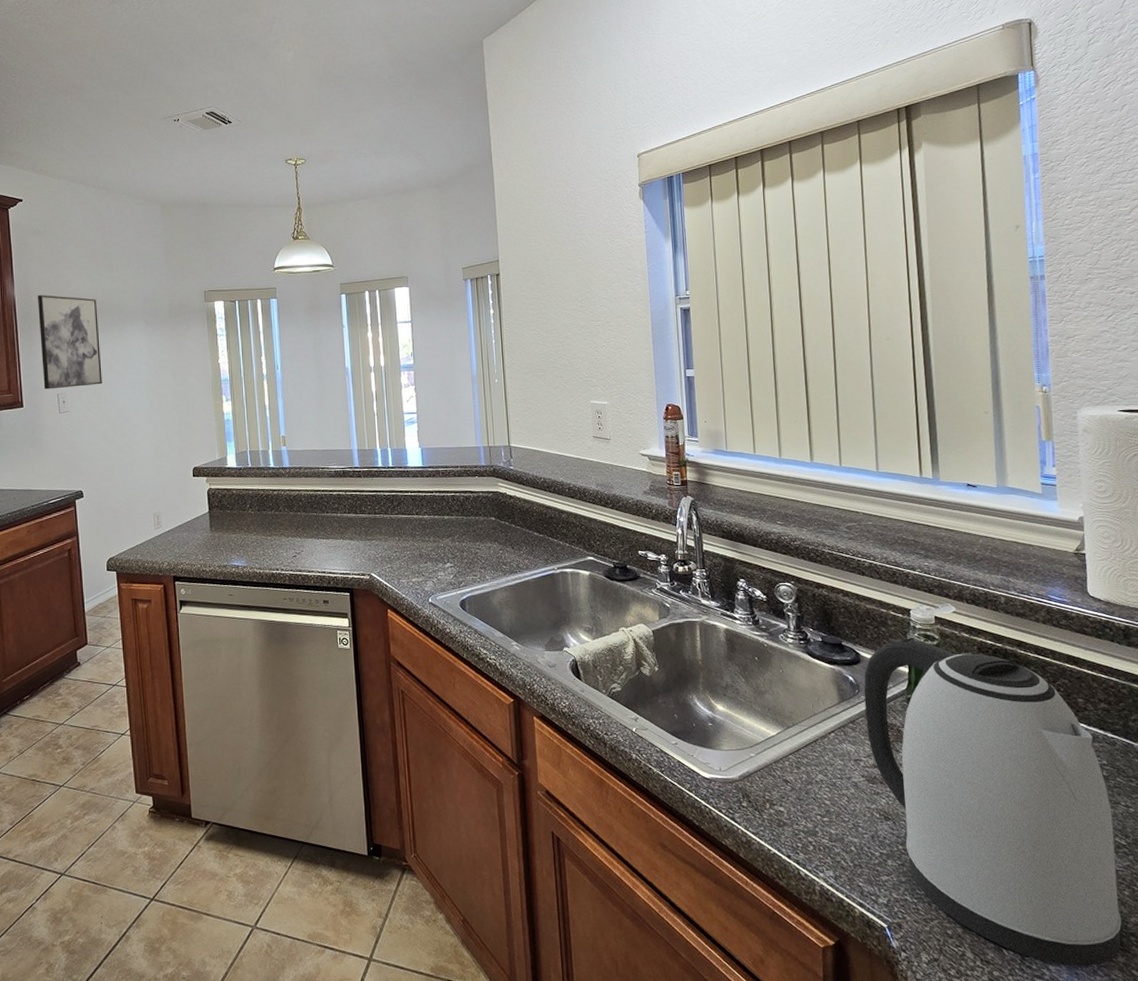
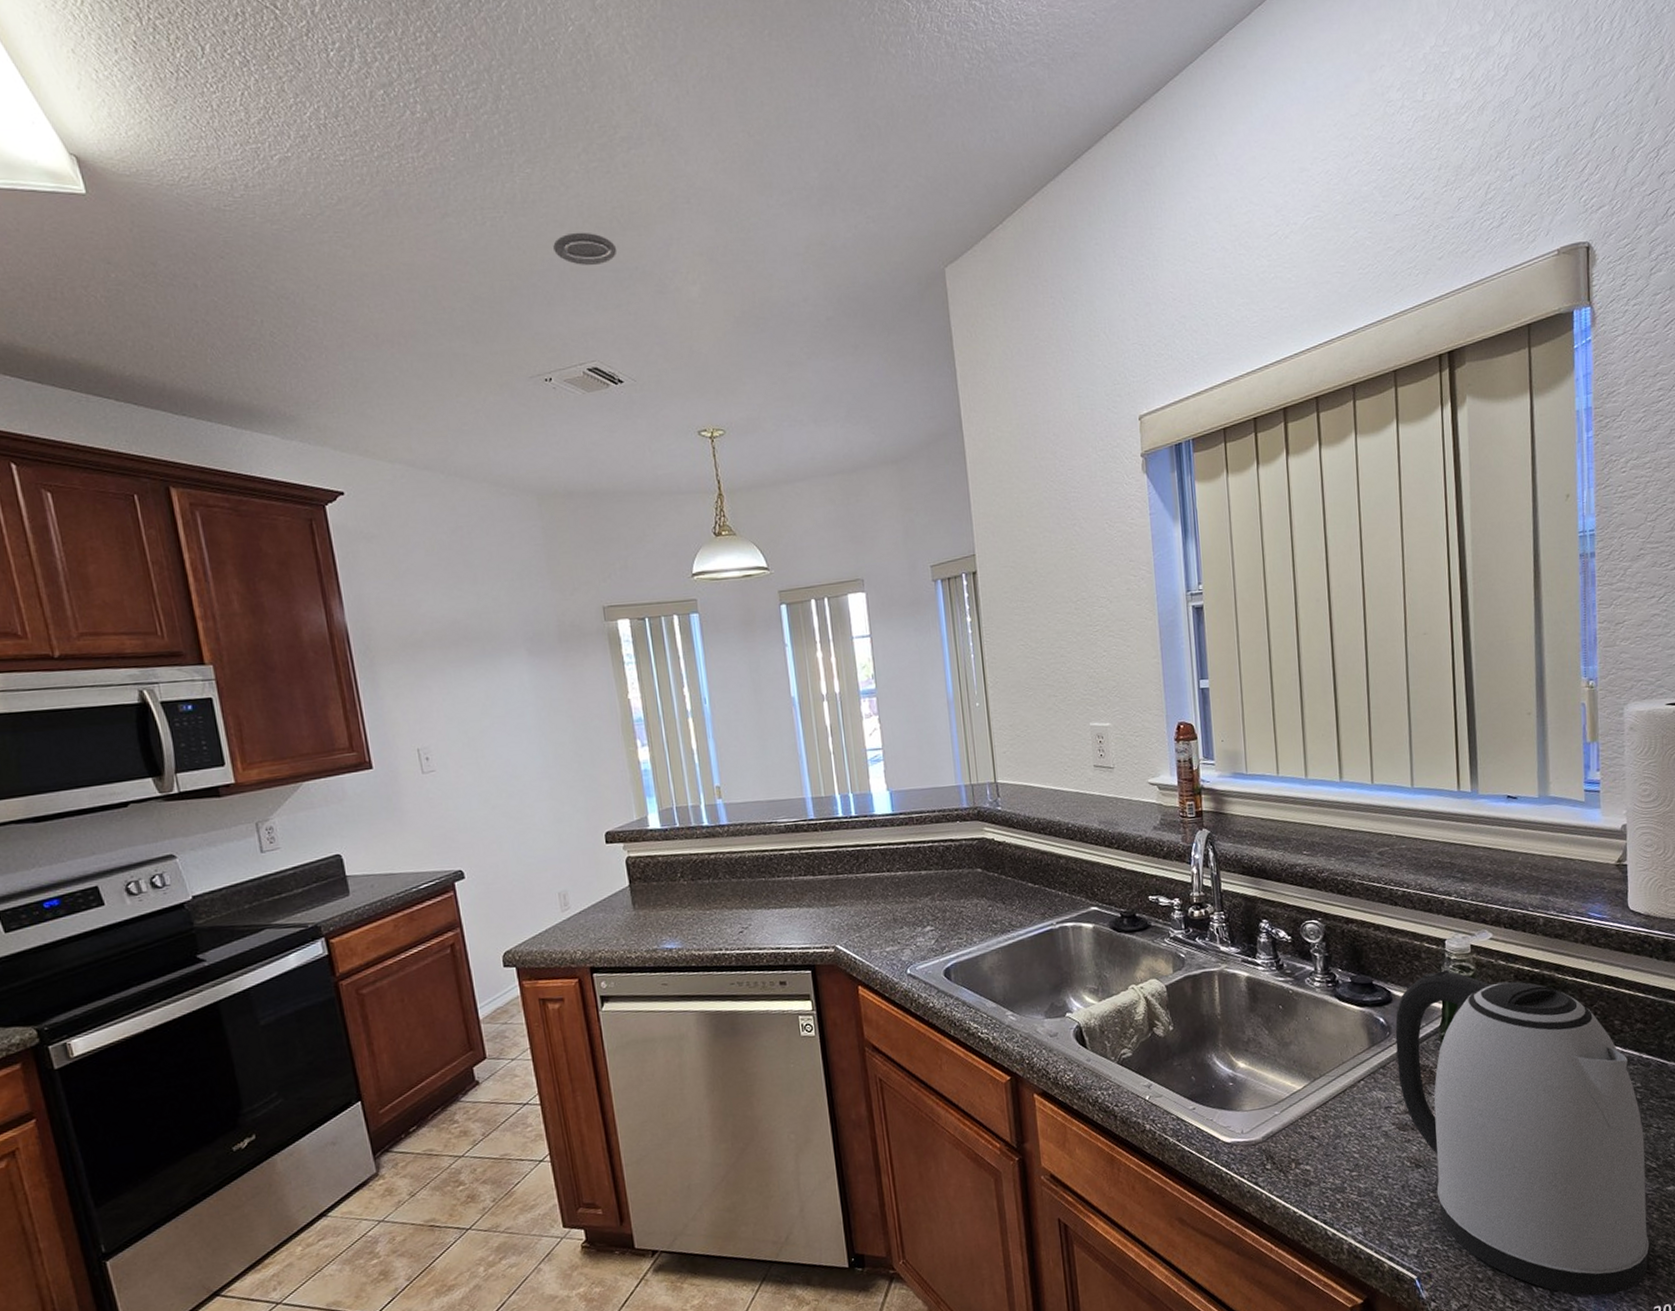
wall art: present [38,295,102,390] -> none [378,619,477,744]
recessed light: none [188,14,234,38] -> present [553,232,617,266]

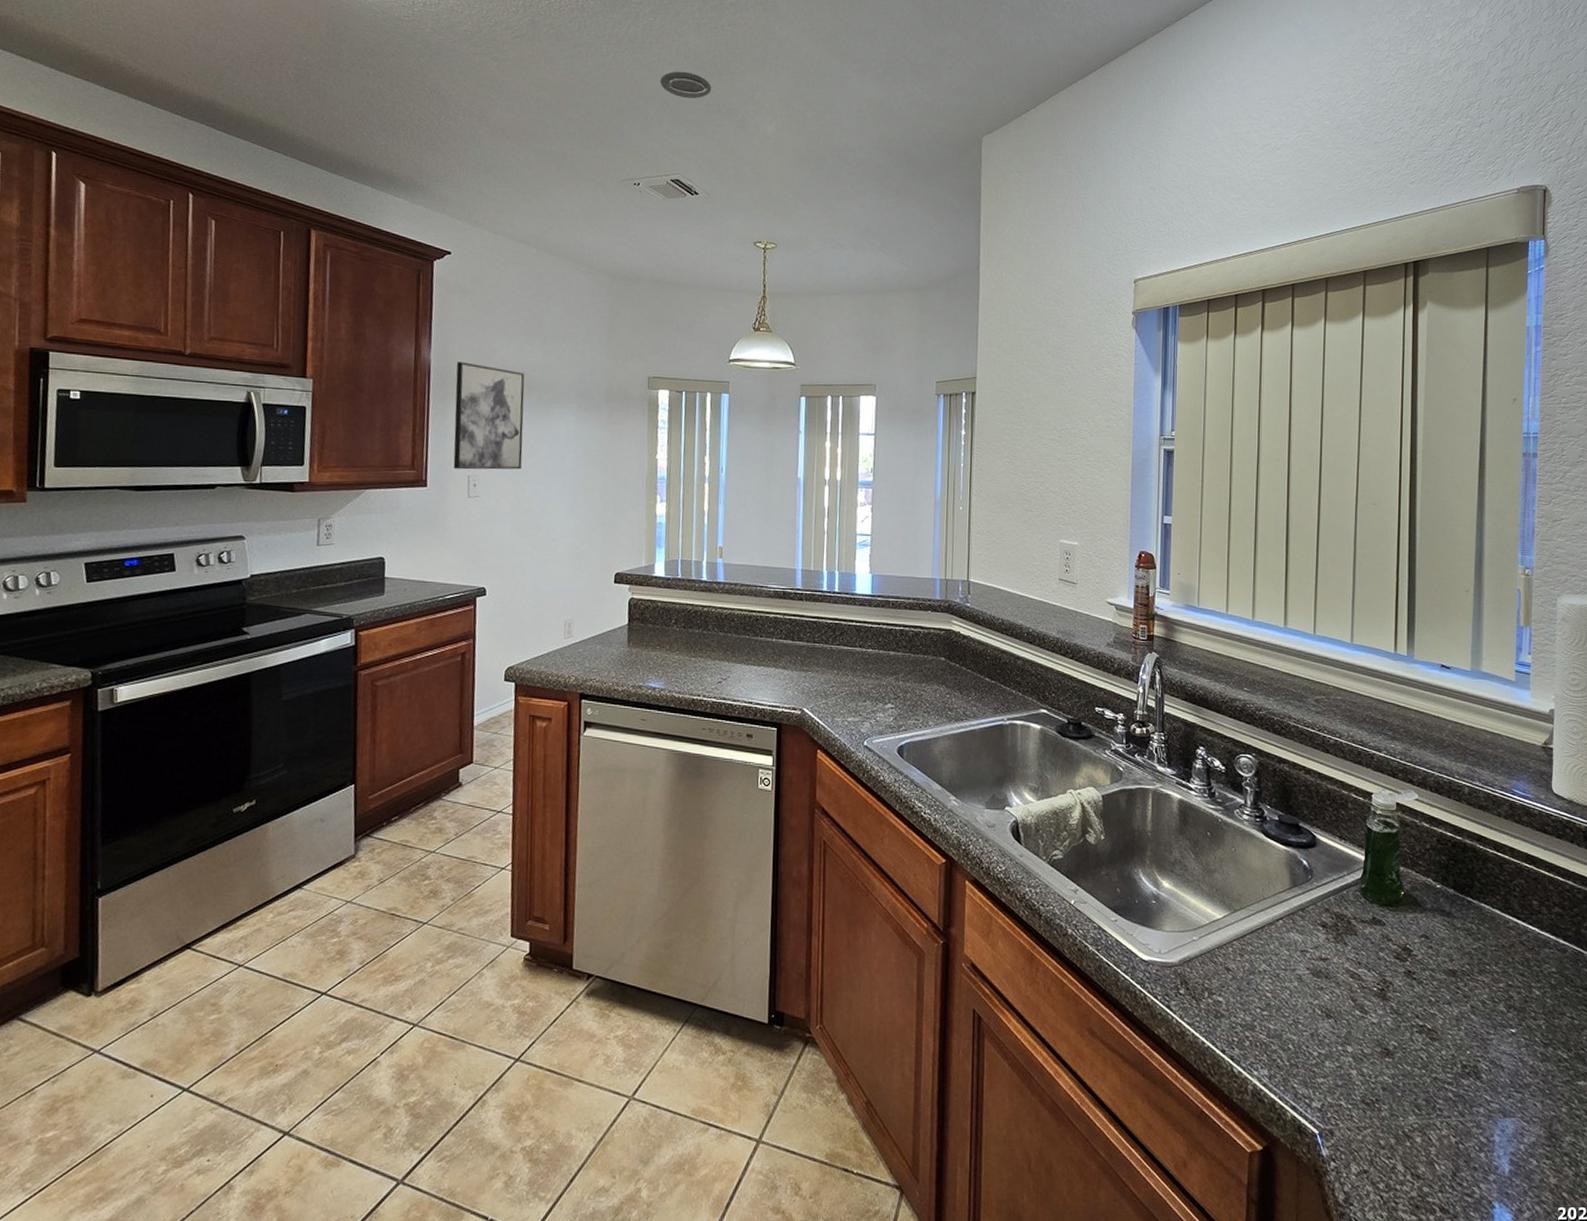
wall art: none [378,619,477,744] -> present [453,362,525,470]
kettle: present [1395,970,1650,1296] -> none [1316,823,1557,1186]

